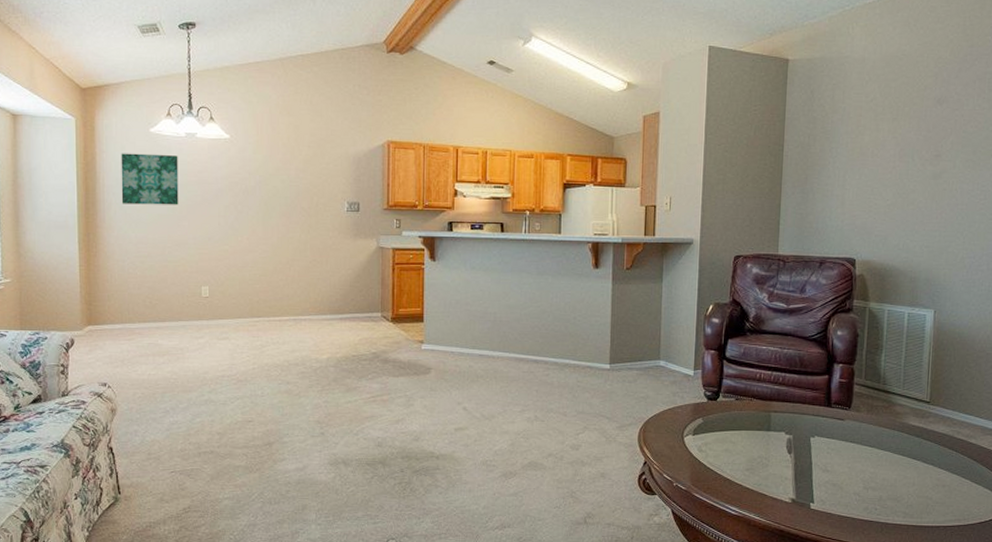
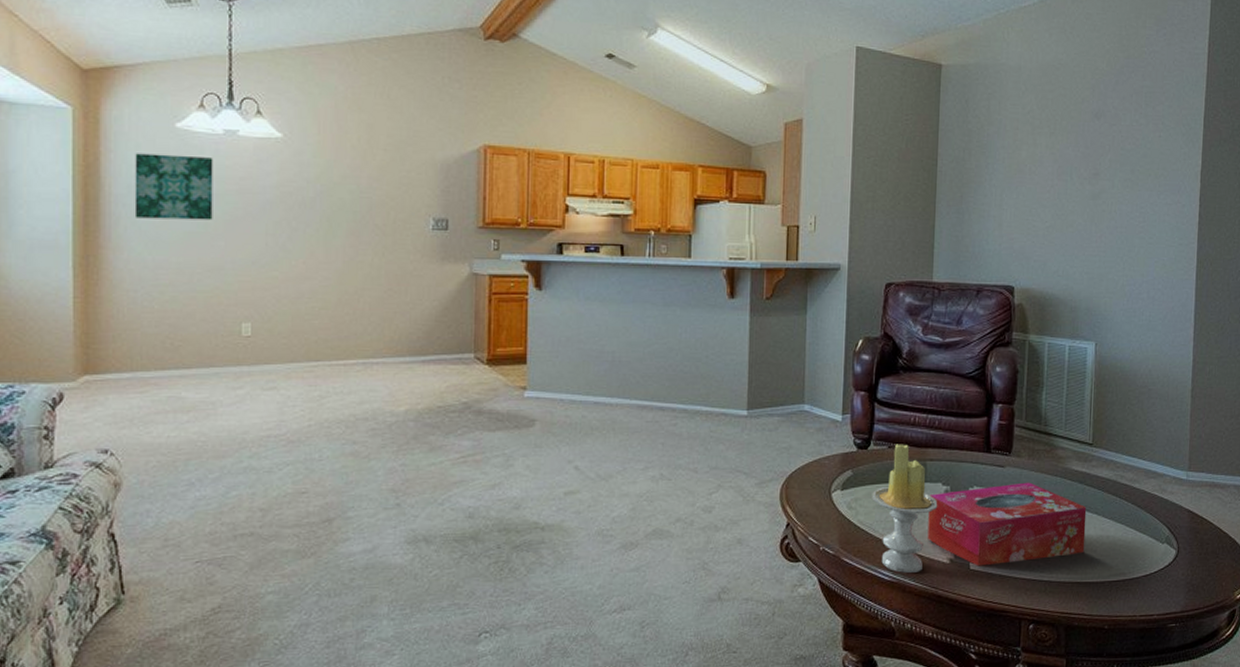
candle: none [720,397,781,509] -> present [871,444,938,573]
tissue box: none [771,434,923,507] -> present [927,482,1087,566]

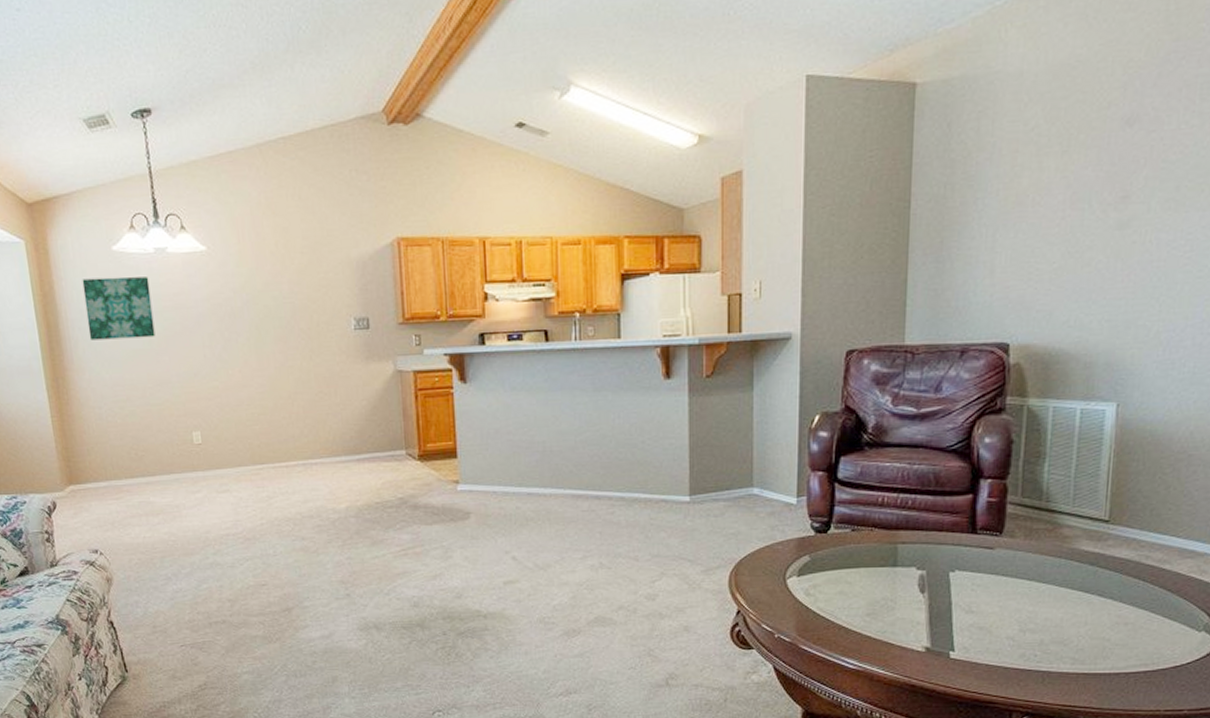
candle: present [871,444,938,573] -> none [833,526,912,661]
tissue box: present [927,482,1087,566] -> none [899,565,1099,655]

